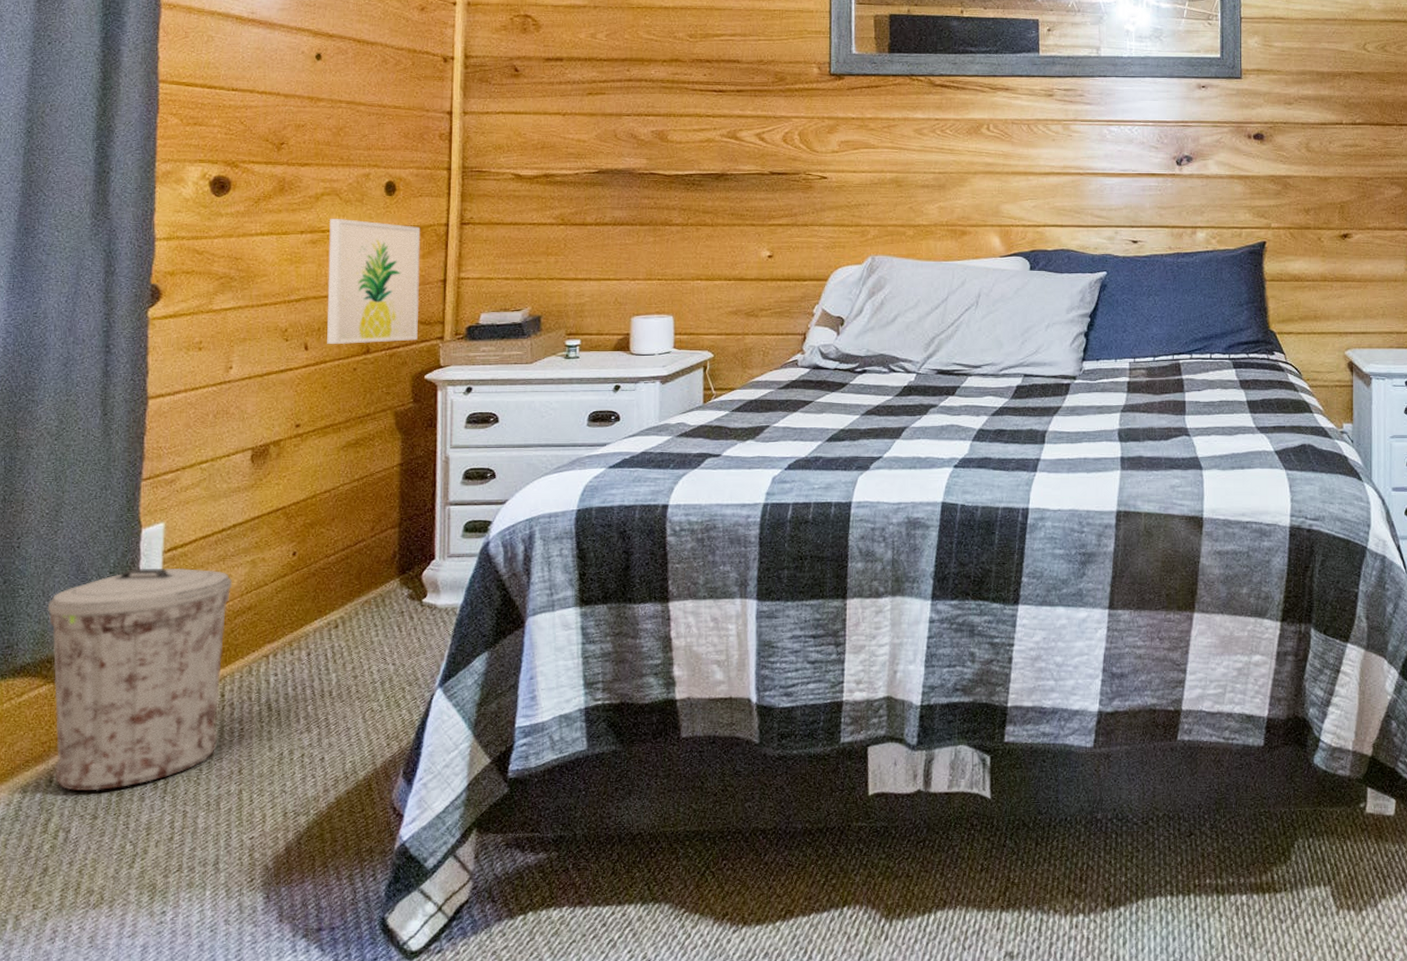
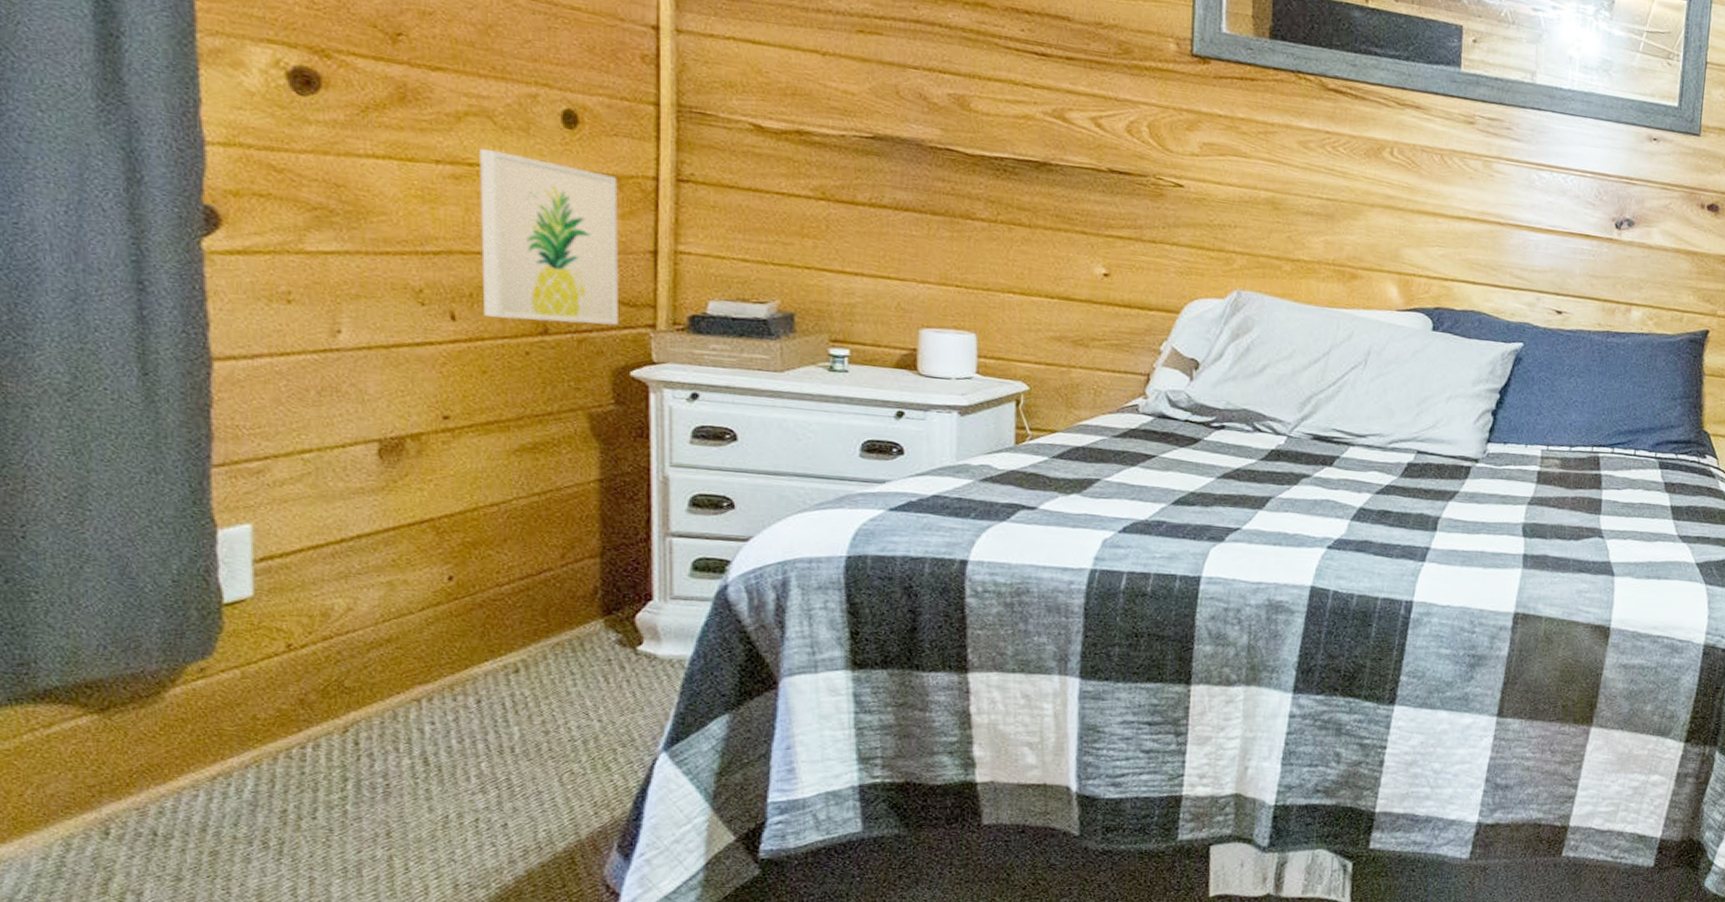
trash can: present [48,567,233,791] -> none [79,577,362,848]

